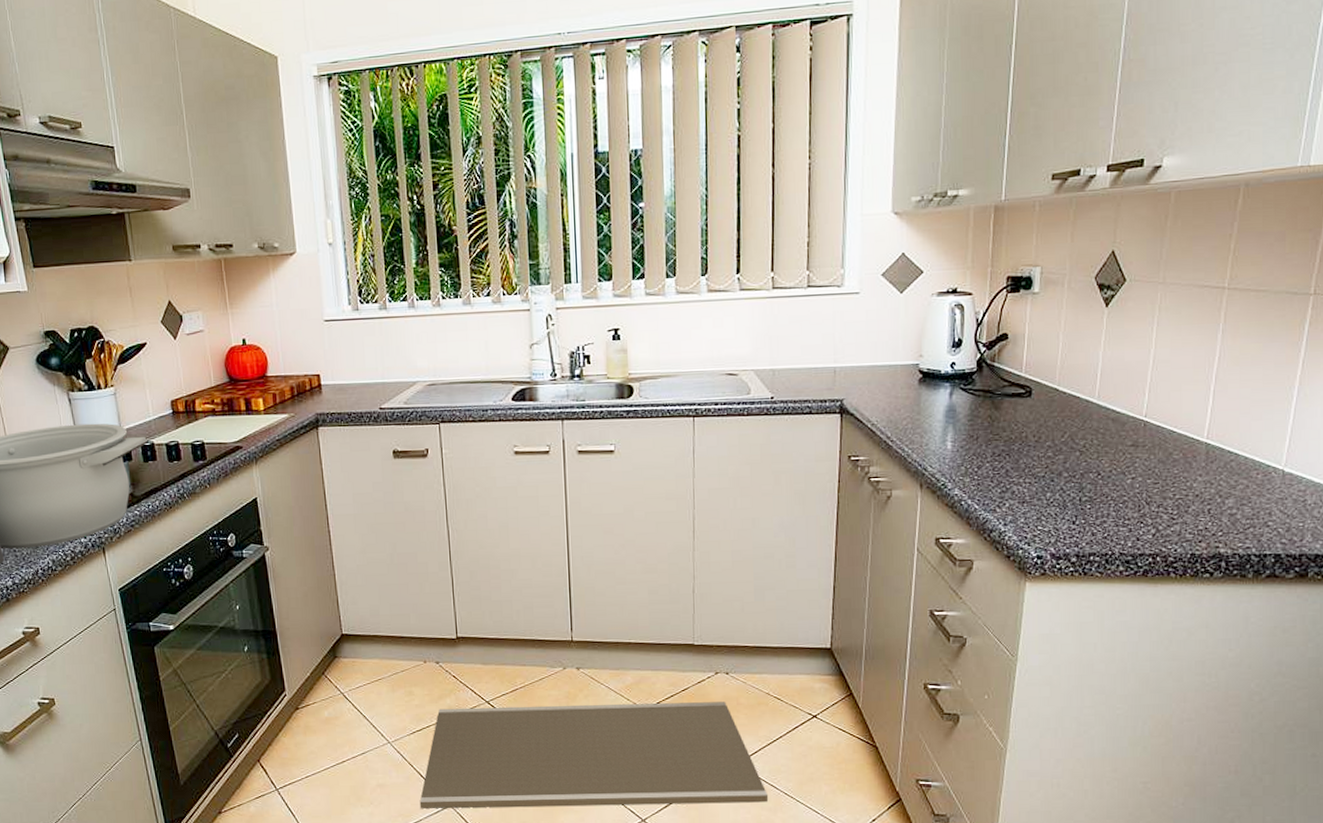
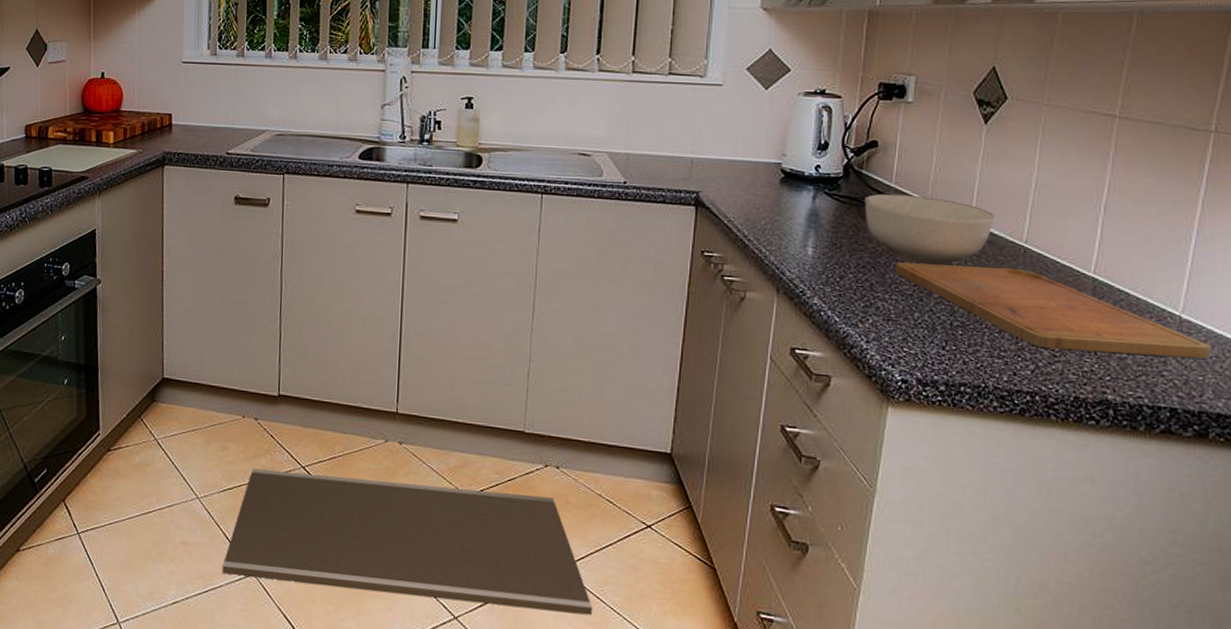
bowl: none [998,382,1118,447] -> present [865,193,996,265]
cutting board: none [1028,441,1310,513] -> present [895,262,1211,359]

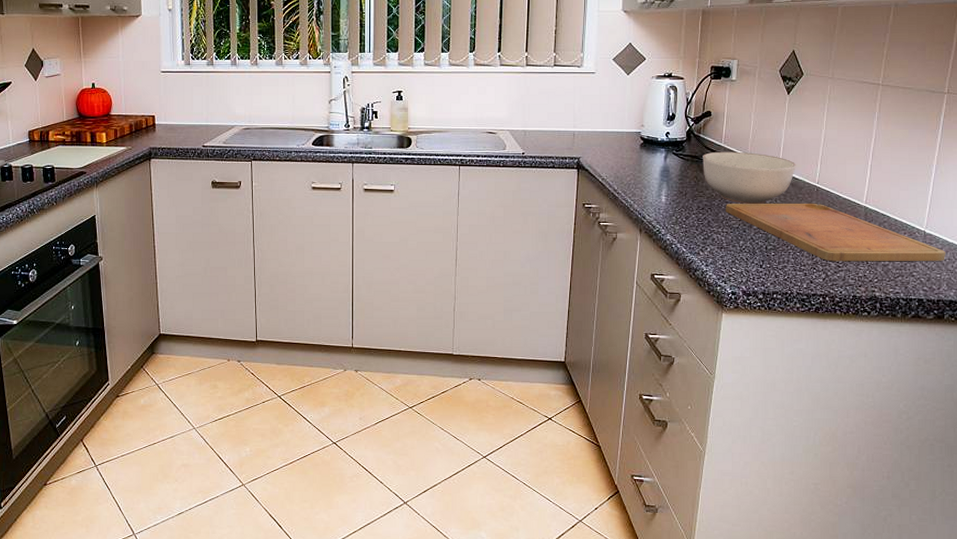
door mat: present [222,468,592,616] -> none [217,400,509,491]

